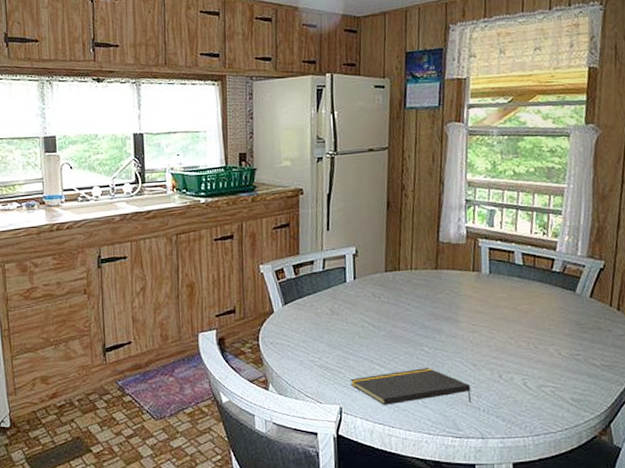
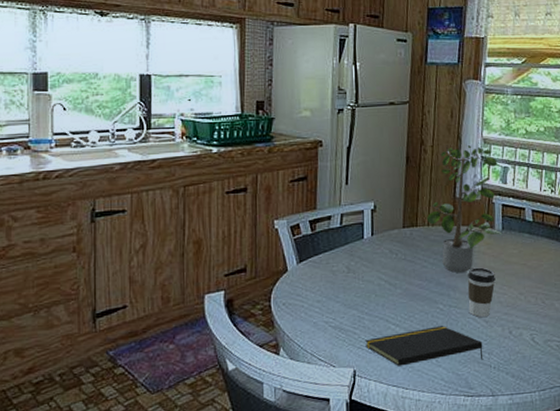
potted plant: none [409,188,492,316] -> present [426,145,504,273]
coffee cup: none [453,311,483,360] -> present [467,267,495,317]

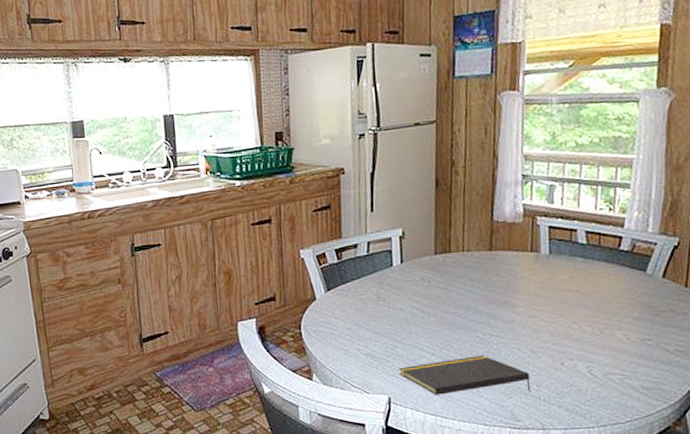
potted plant: present [426,145,504,273] -> none [460,162,552,300]
coffee cup: present [467,267,495,317] -> none [510,294,543,347]

